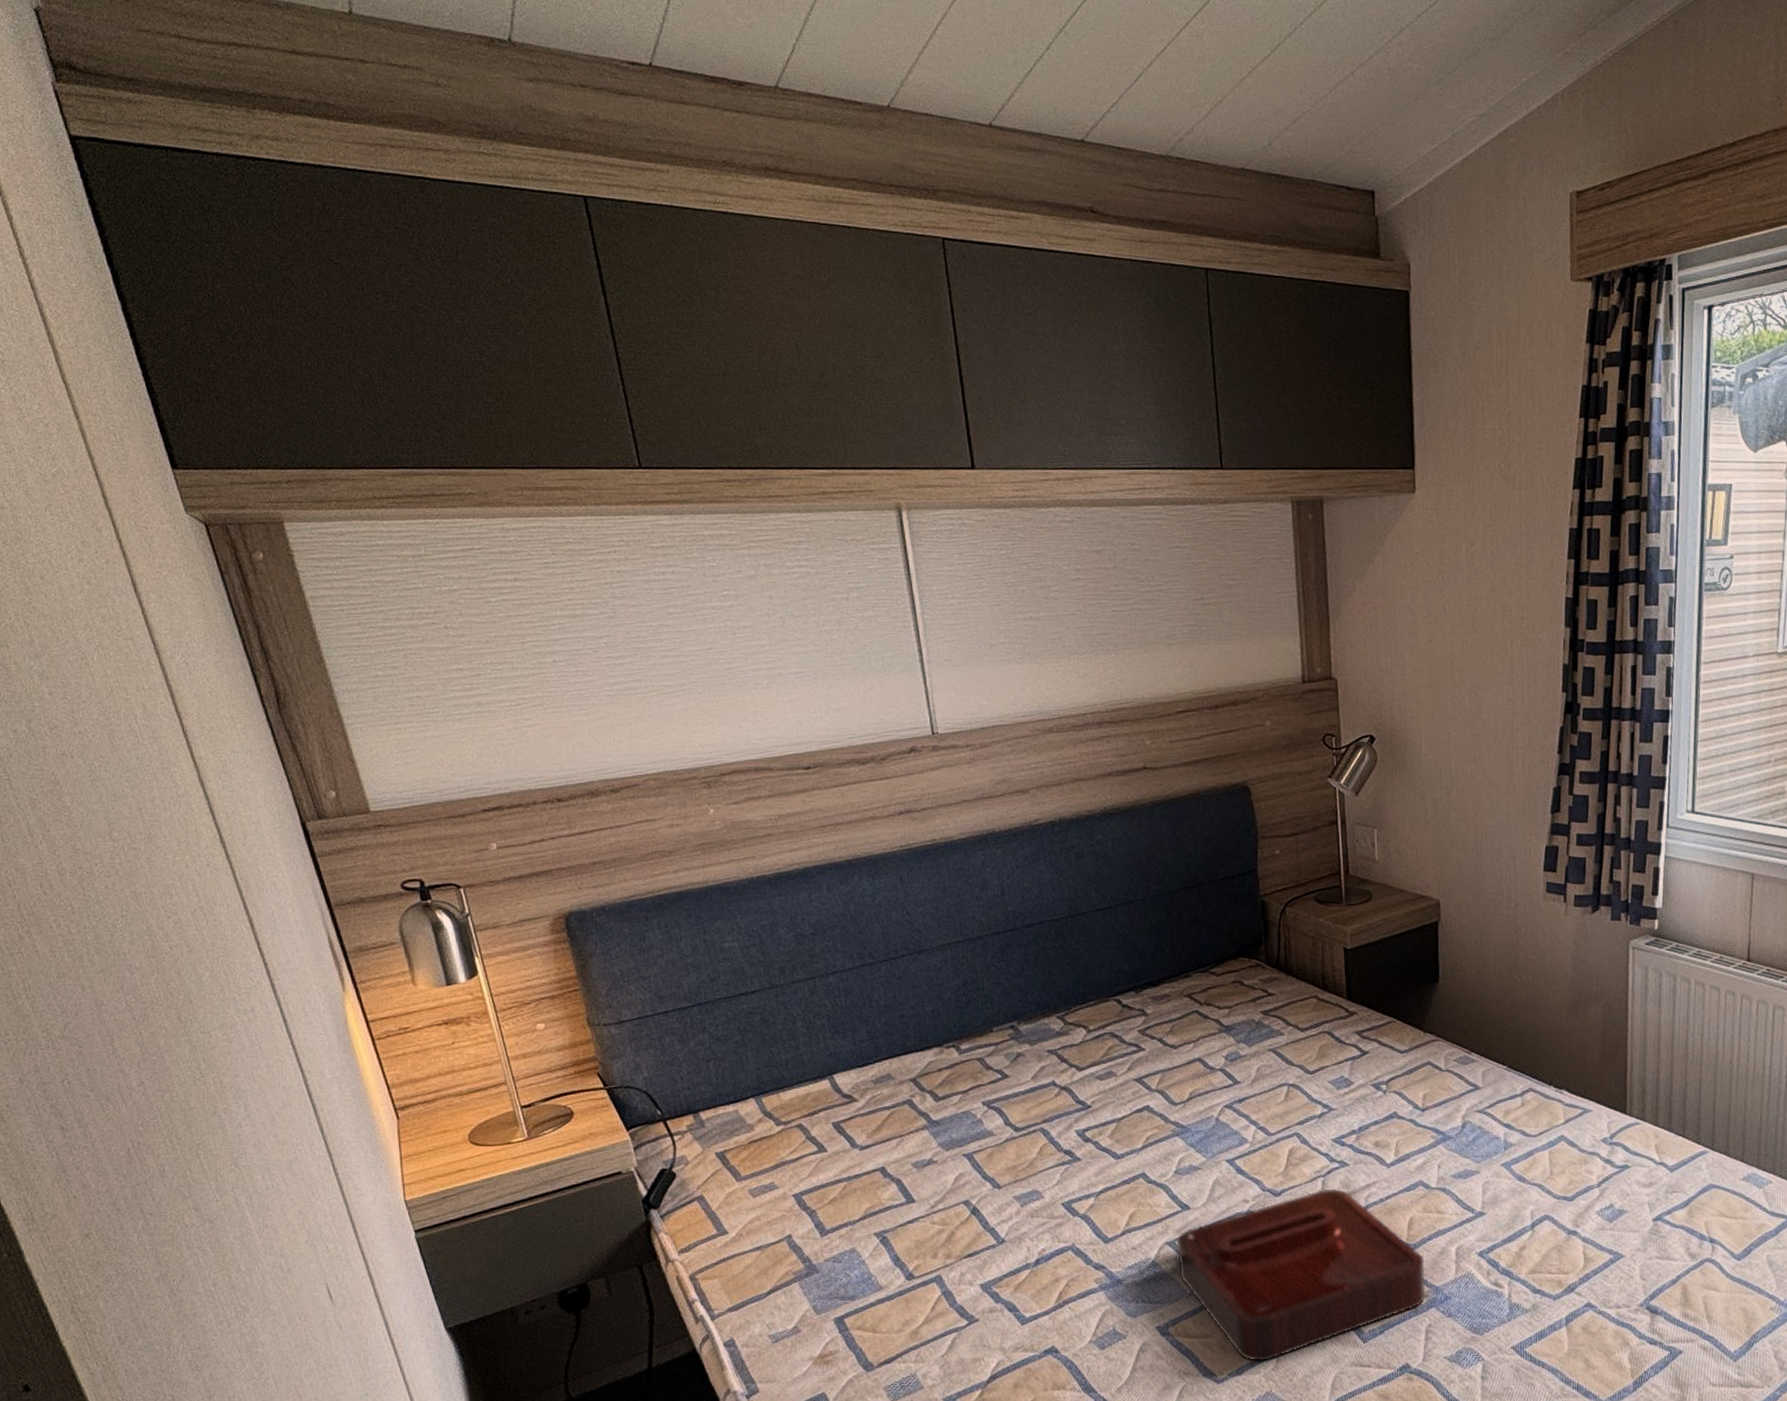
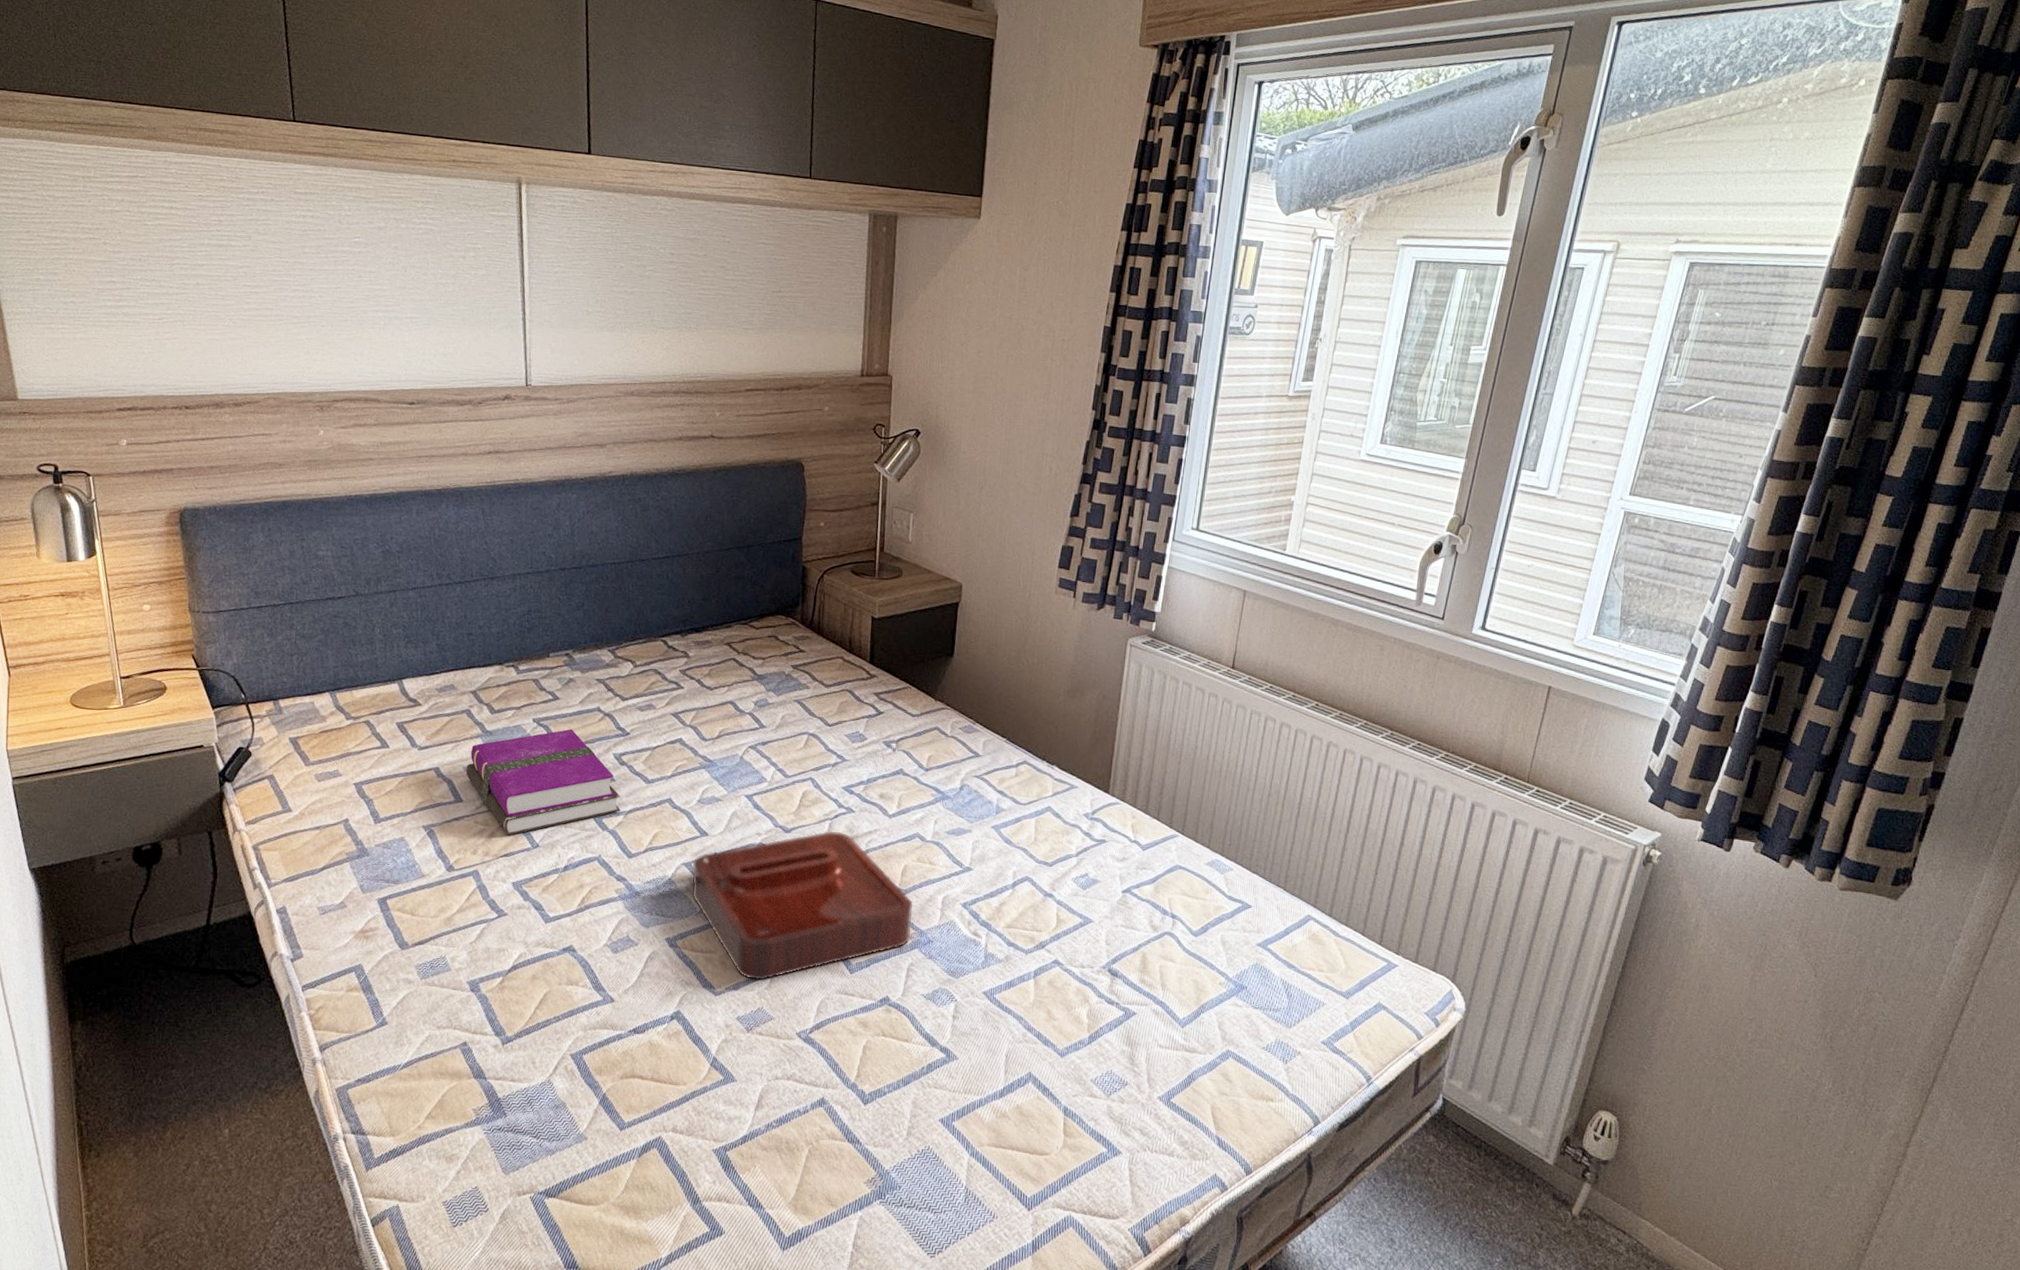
hardback book: none [915,1108,1091,1233] -> present [466,729,621,835]

